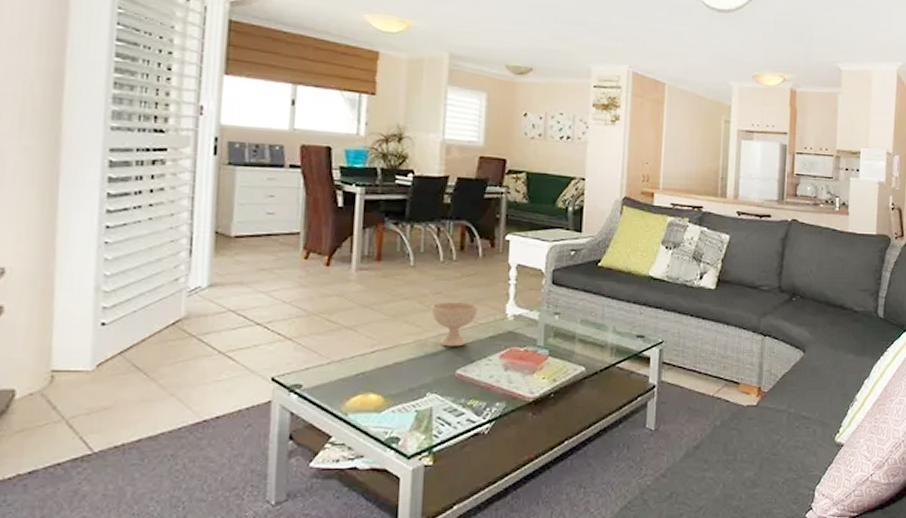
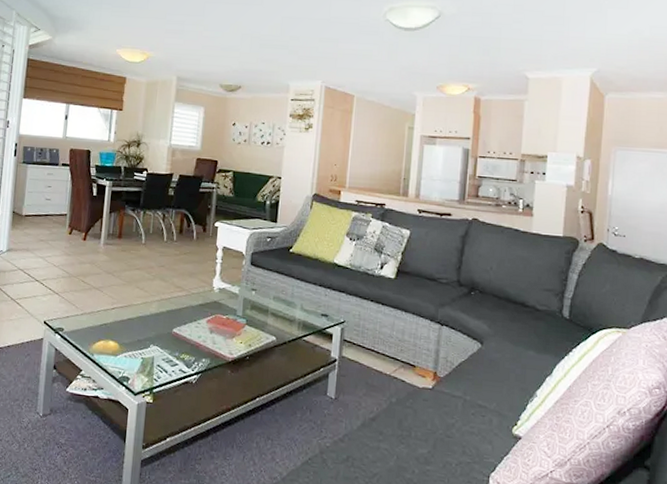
bowl: present [431,302,478,347] -> none [156,273,192,311]

